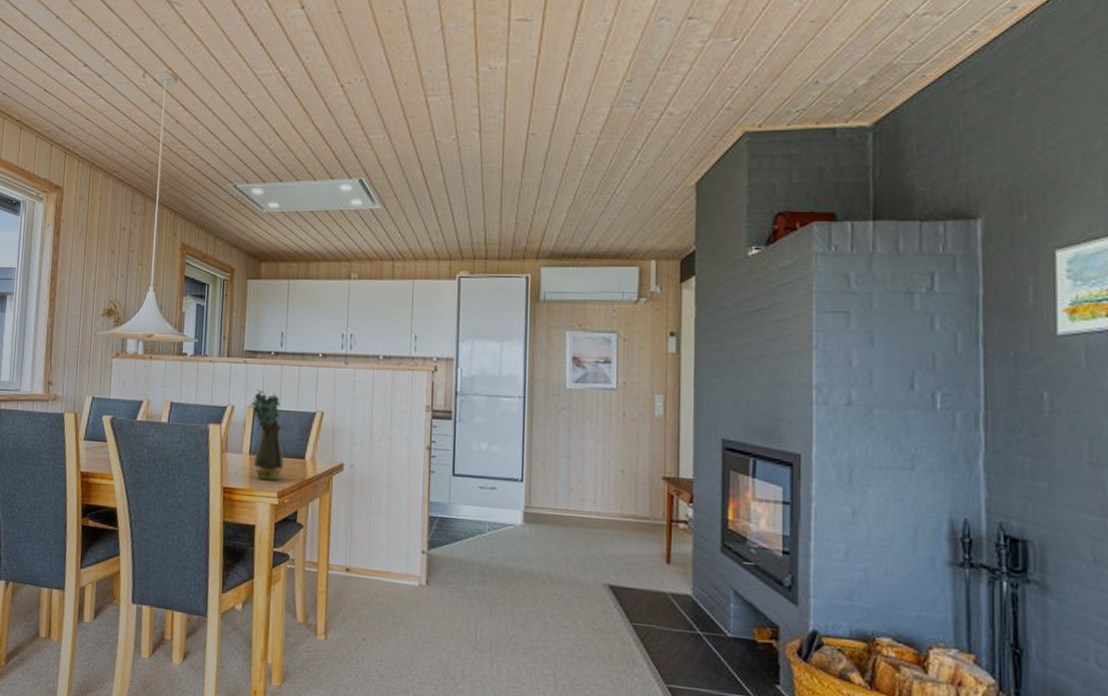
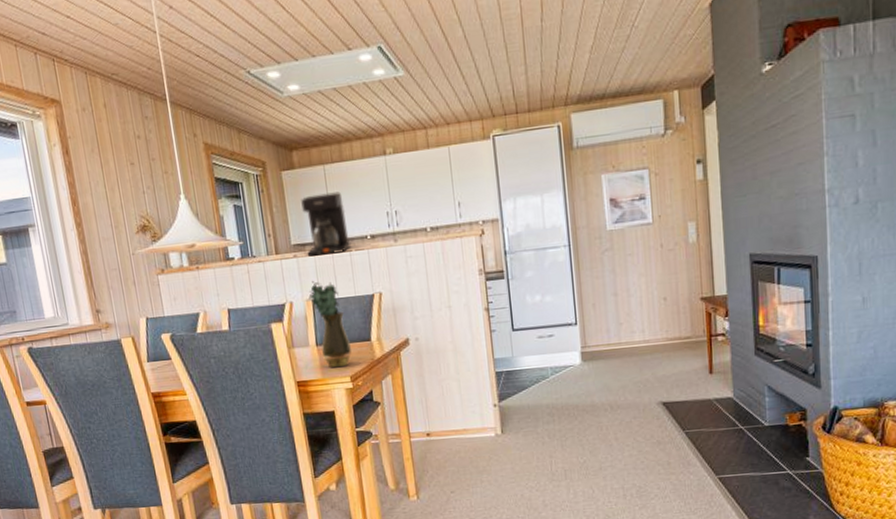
coffee maker: none [258,306,302,366] -> present [301,192,351,257]

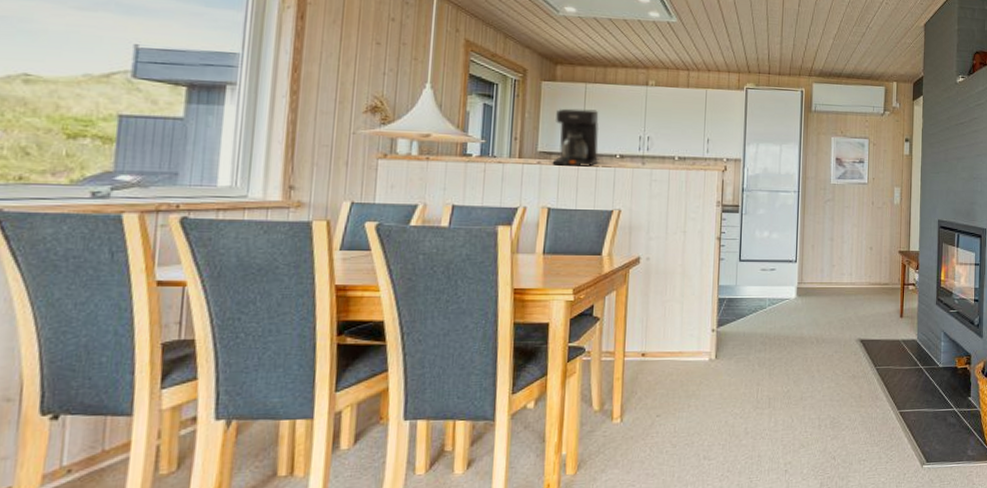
vase: present [308,280,352,368] -> none [545,188,581,279]

